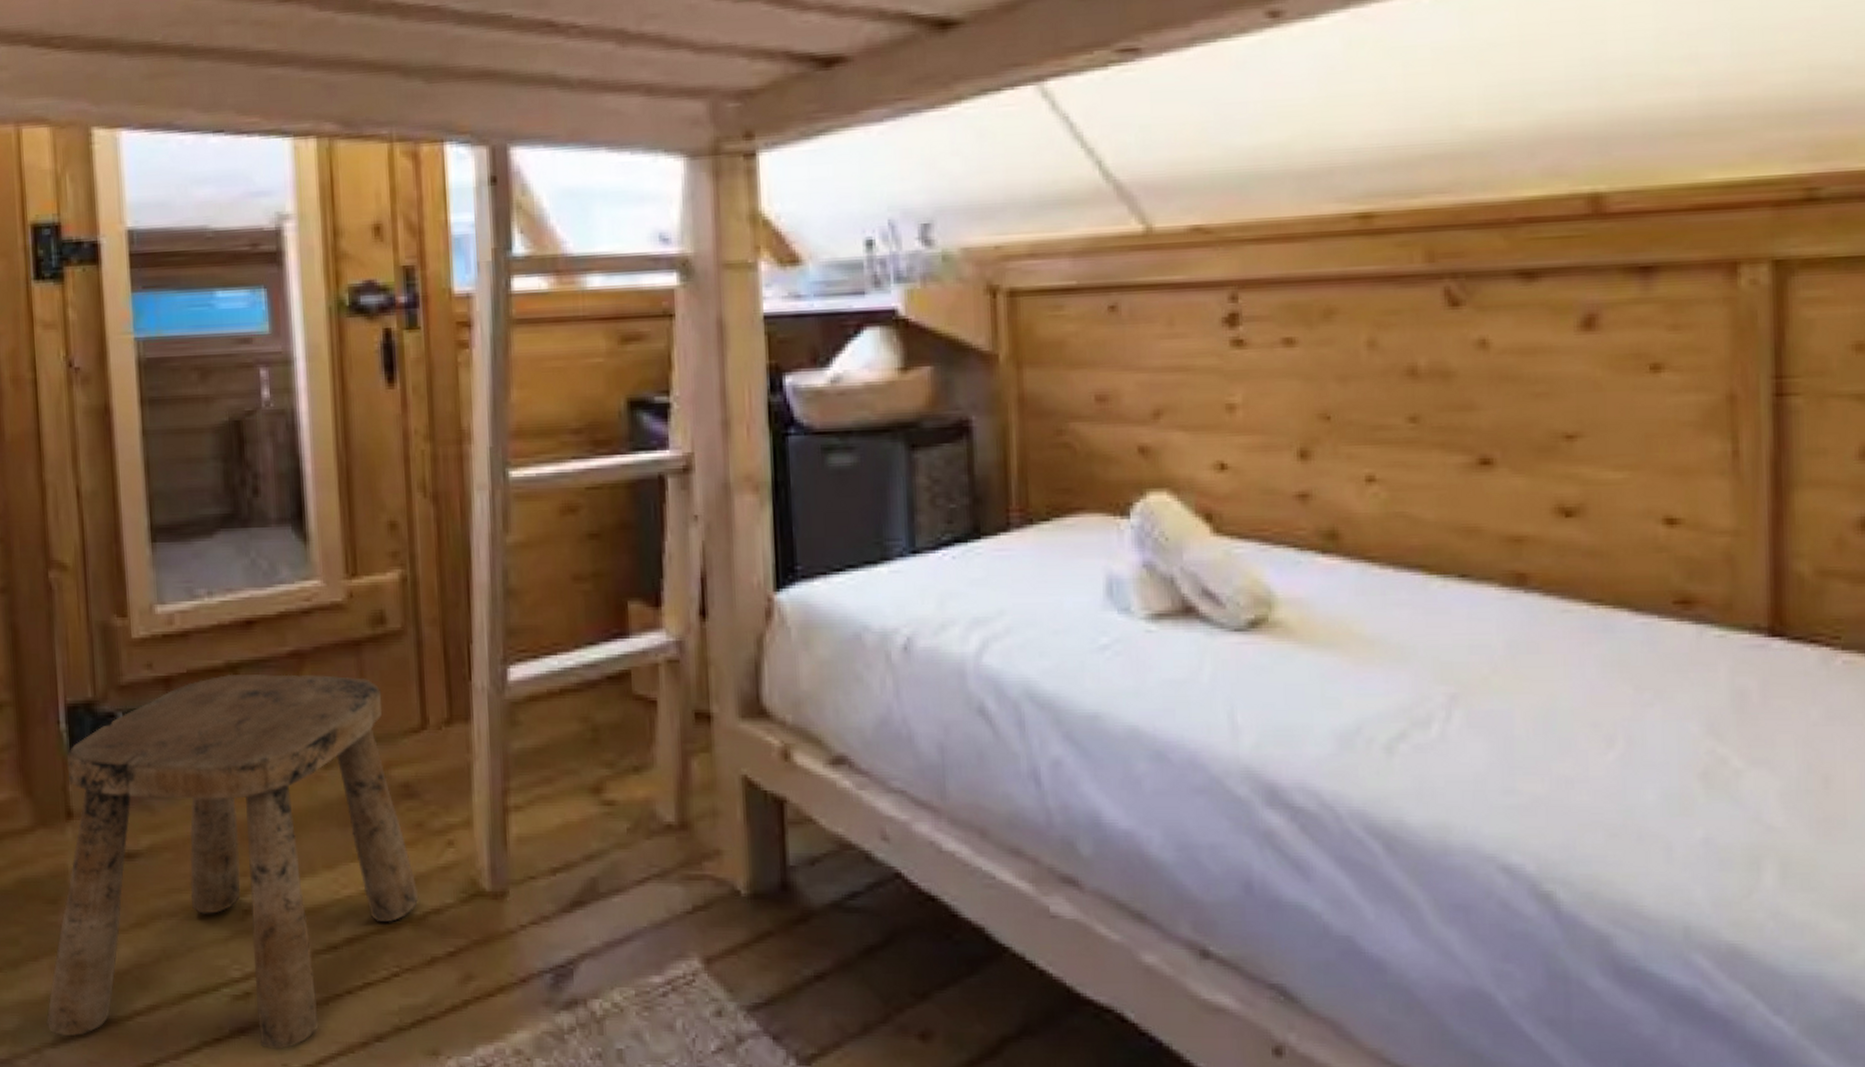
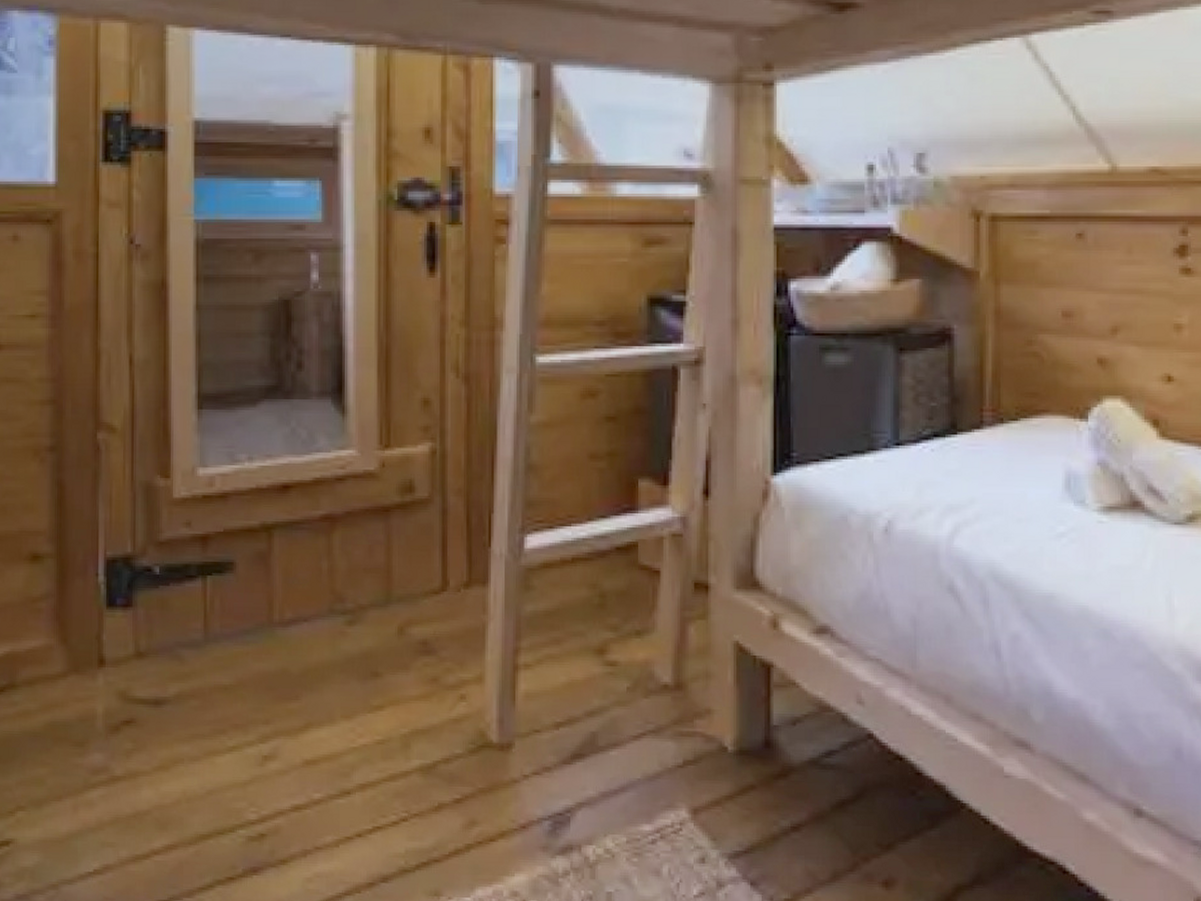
stool: present [46,673,419,1050] -> none [66,534,430,890]

